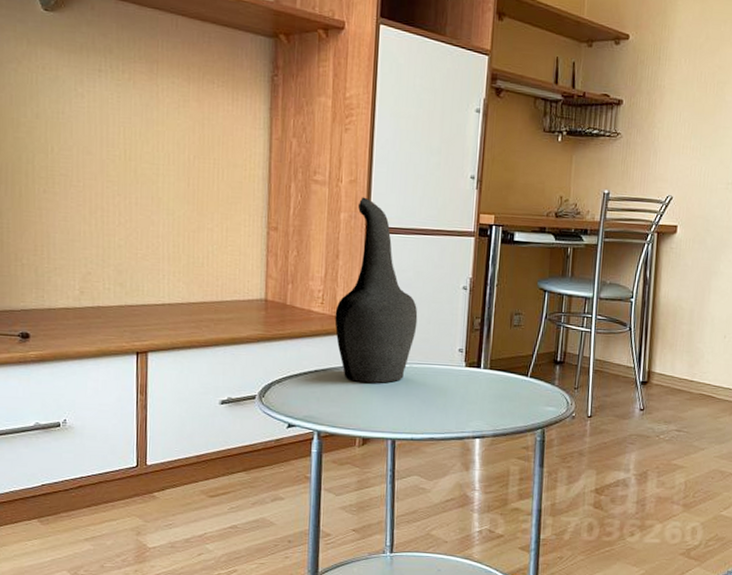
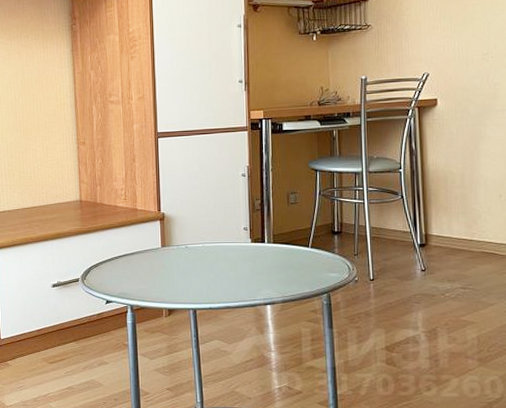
decorative vase: present [334,197,418,383] -> none [136,109,206,262]

